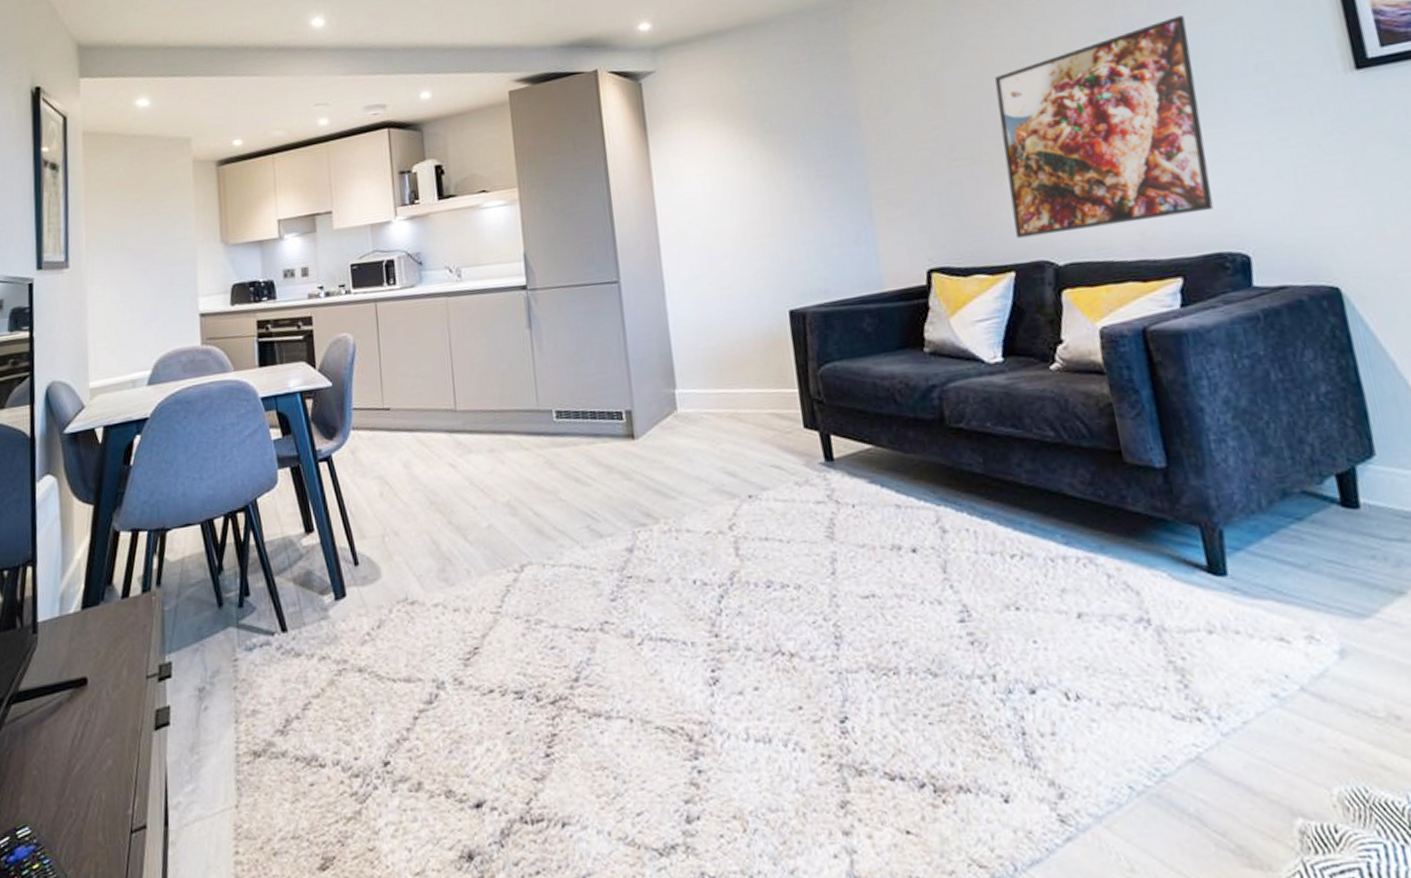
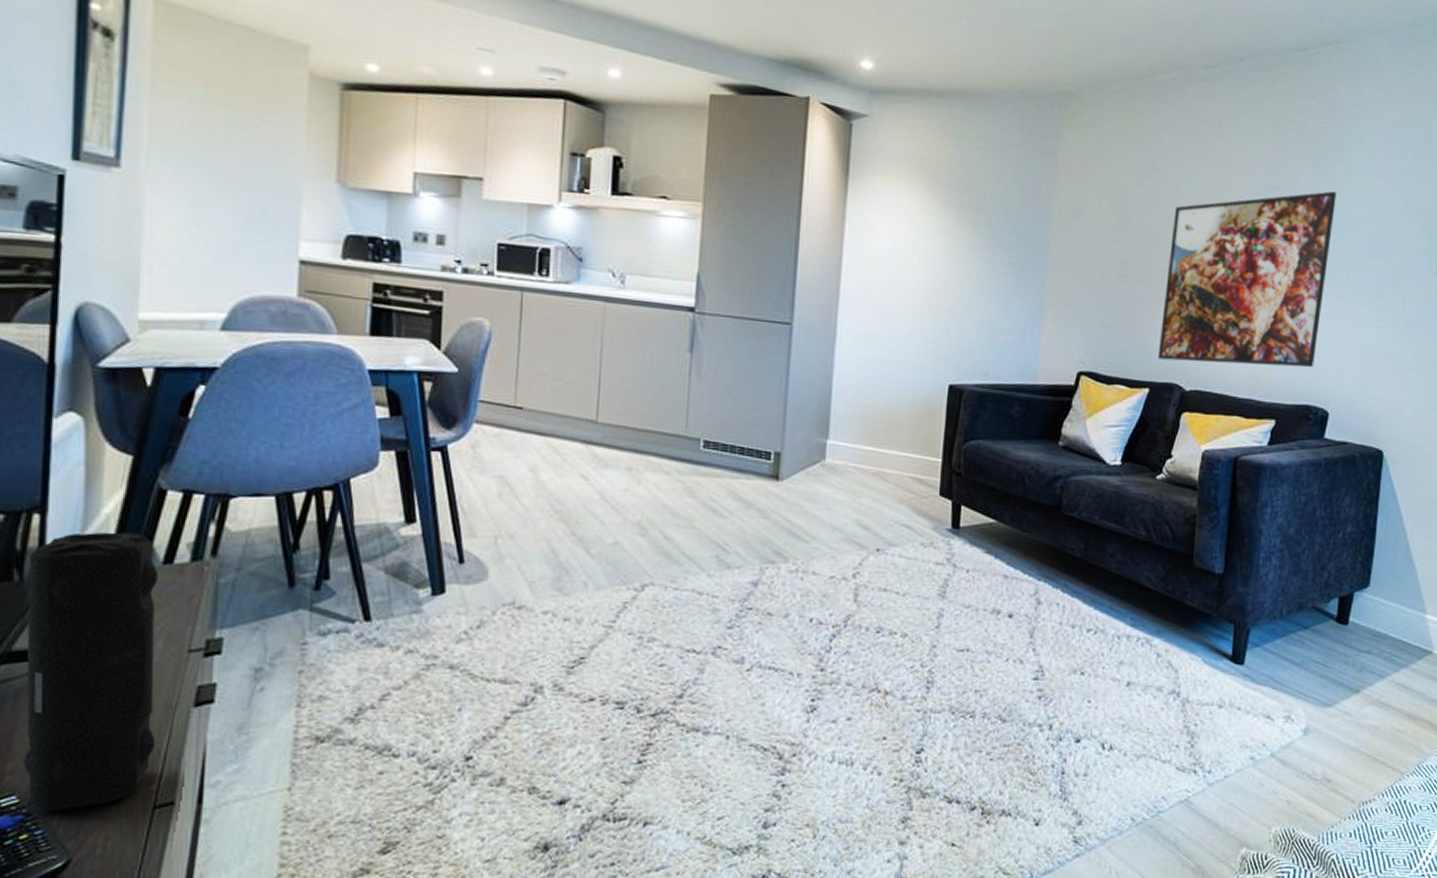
speaker: none [24,573,128,840] -> present [24,532,158,811]

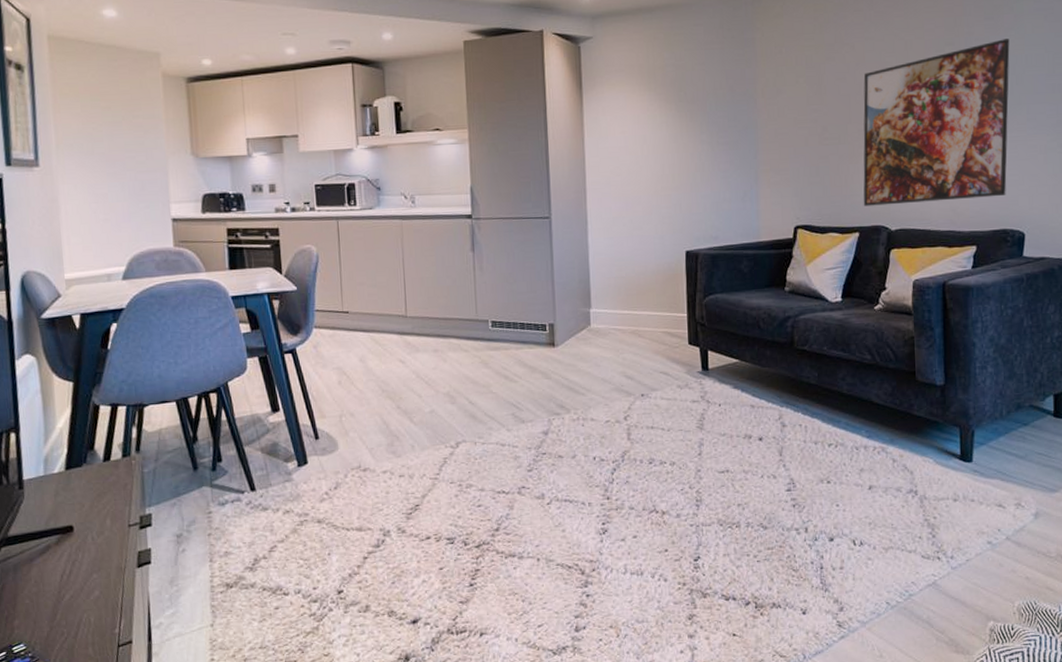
speaker: present [24,532,158,811] -> none [10,440,114,653]

